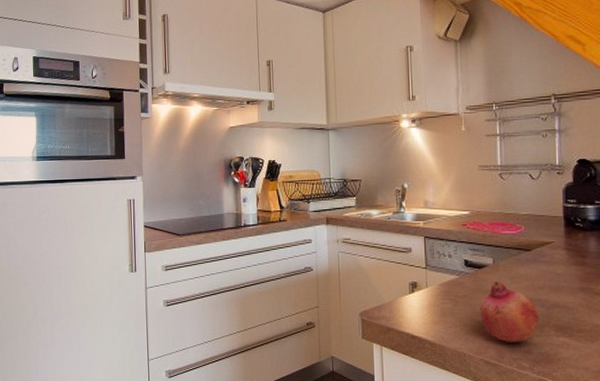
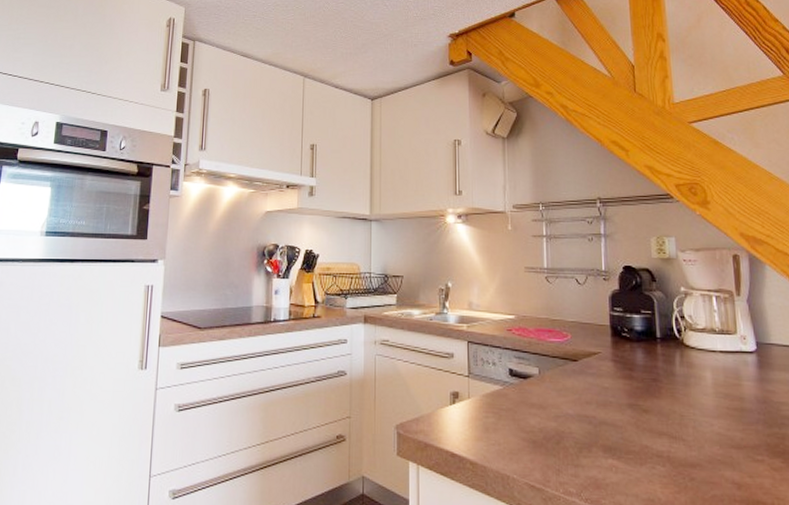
fruit: present [480,281,540,342] -> none [524,394,588,464]

